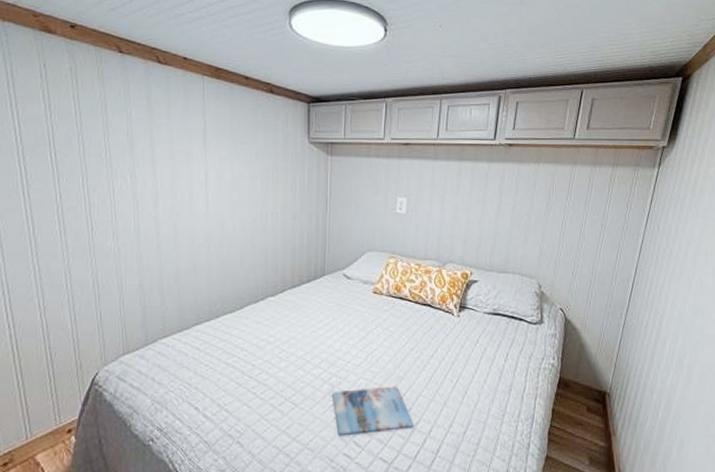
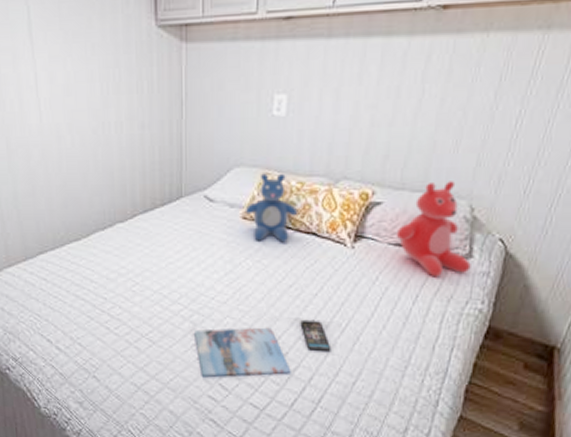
stuffed animal: none [375,257,417,313] -> present [244,173,298,243]
smartphone: none [420,379,446,405] -> present [300,321,332,351]
teddy bear: none [489,265,543,339] -> present [396,181,471,278]

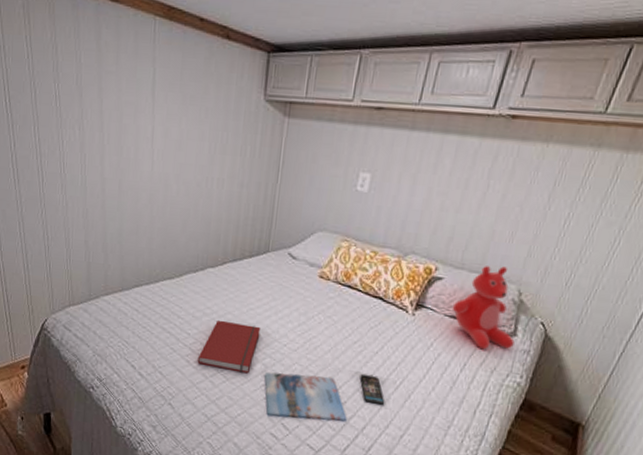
book: none [118,279,184,334] -> present [197,320,261,374]
stuffed animal: present [244,173,298,243] -> none [322,239,370,303]

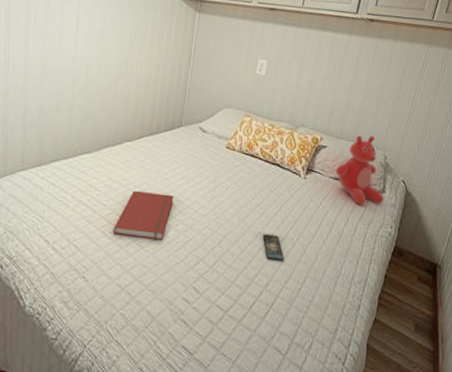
magazine: present [264,372,347,421] -> none [177,237,252,281]

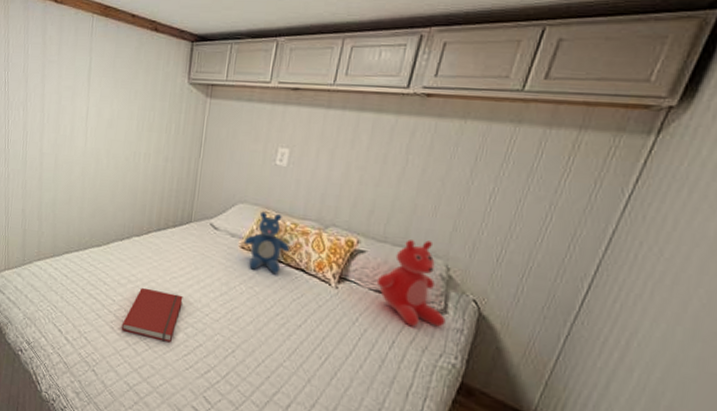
stuffed animal: none [228,115,268,170] -> present [243,211,291,275]
smartphone: present [262,234,285,261] -> none [283,348,310,382]

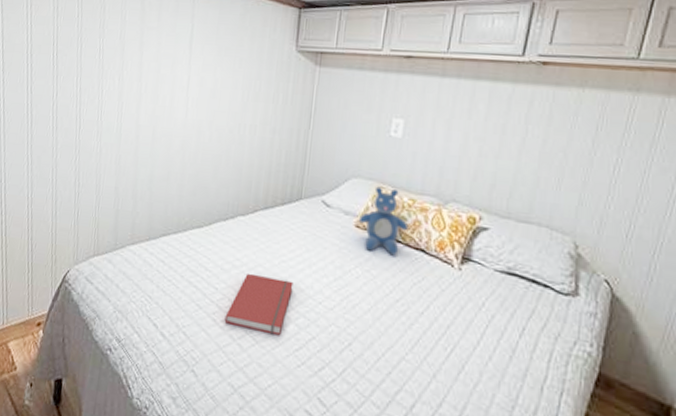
teddy bear: present [376,239,446,327] -> none [502,215,578,312]

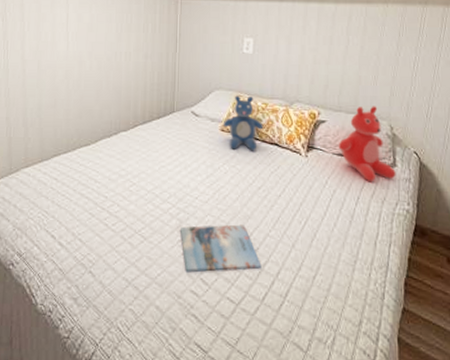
book: present [224,273,294,336] -> none [115,180,173,231]
magazine: none [298,334,393,396] -> present [180,224,262,272]
teddy bear: none [502,215,578,312] -> present [338,106,396,182]

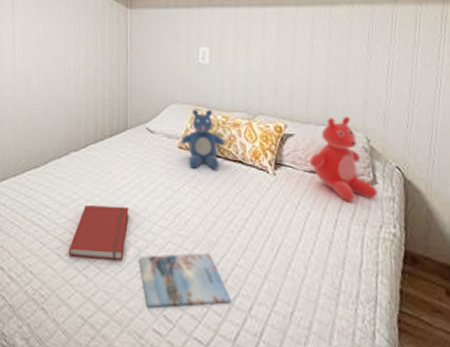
book: none [115,180,173,231] -> present [68,204,129,261]

